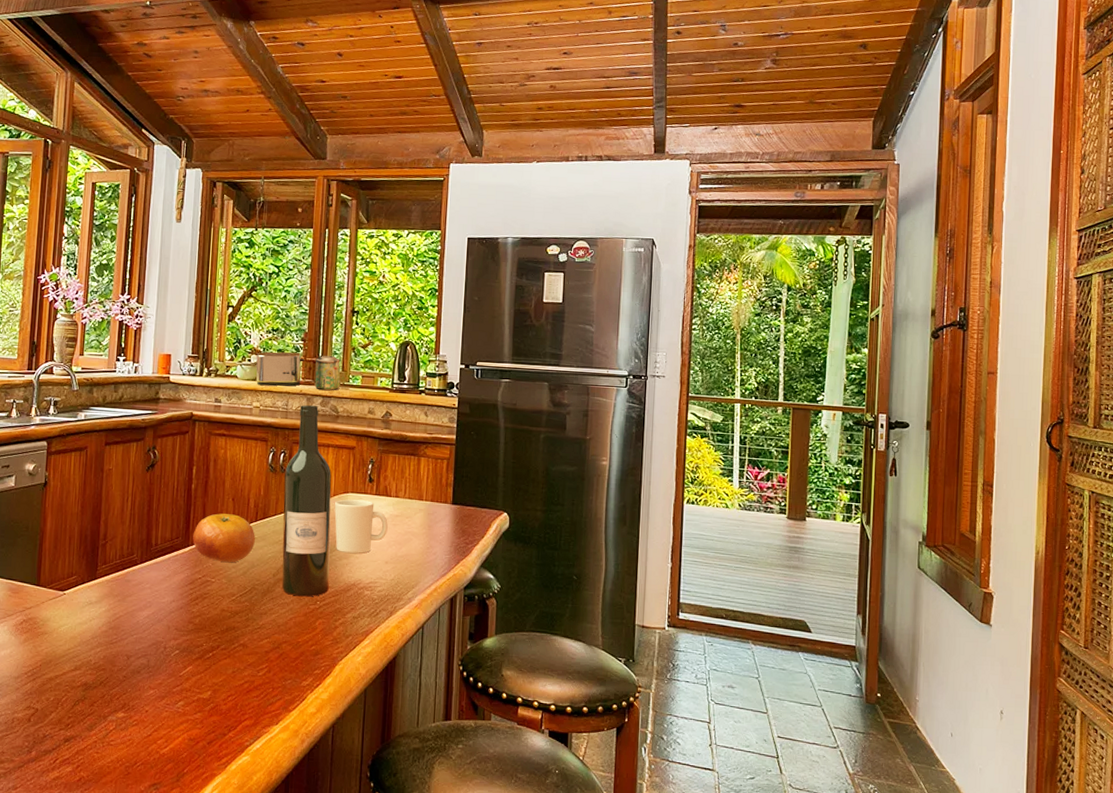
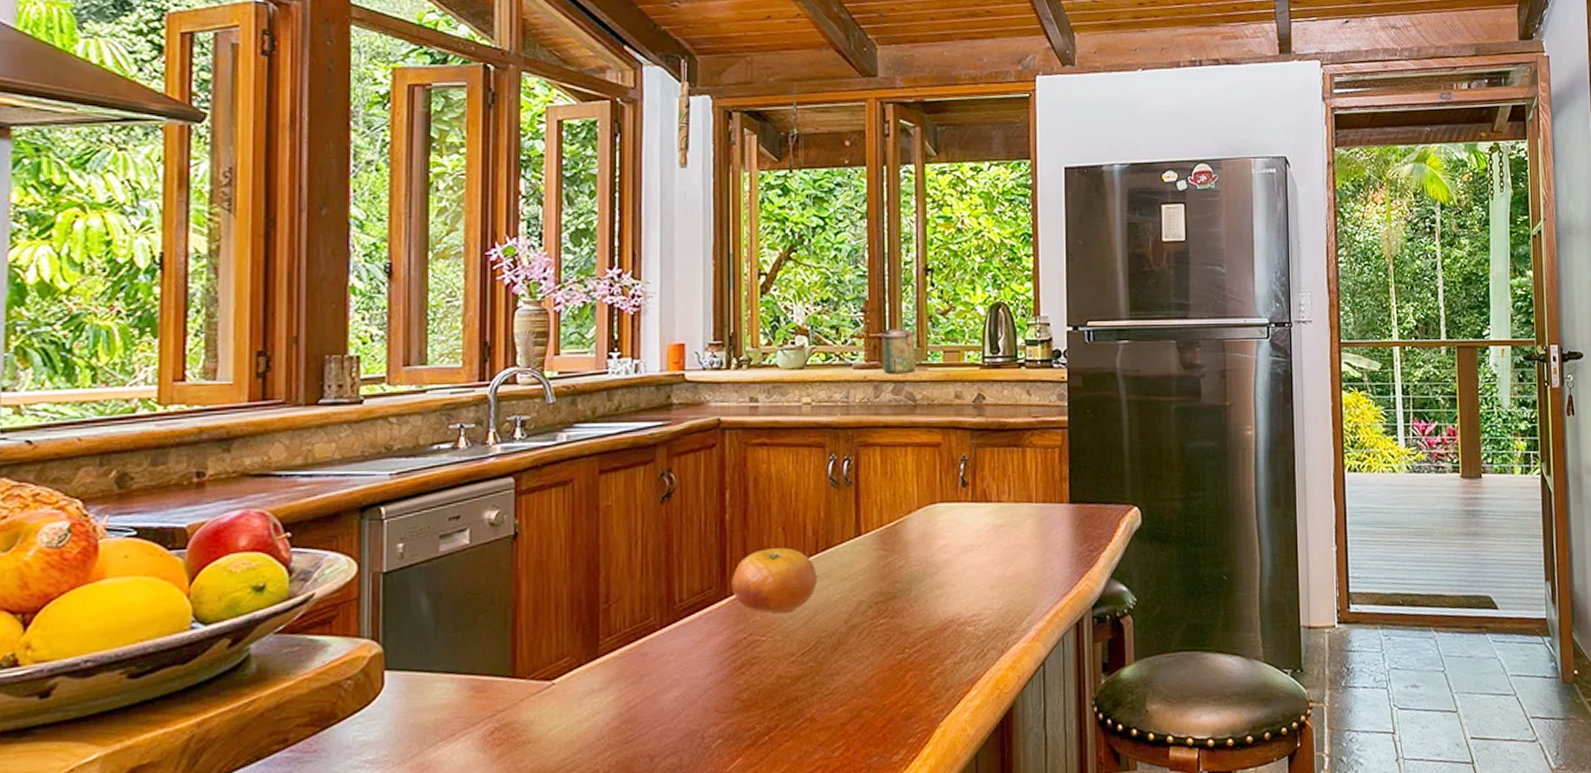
toaster: present [256,351,305,387] -> none [802,327,867,375]
wine bottle: present [281,404,332,597] -> none [850,394,919,646]
mug: present [334,499,388,554] -> none [919,510,990,582]

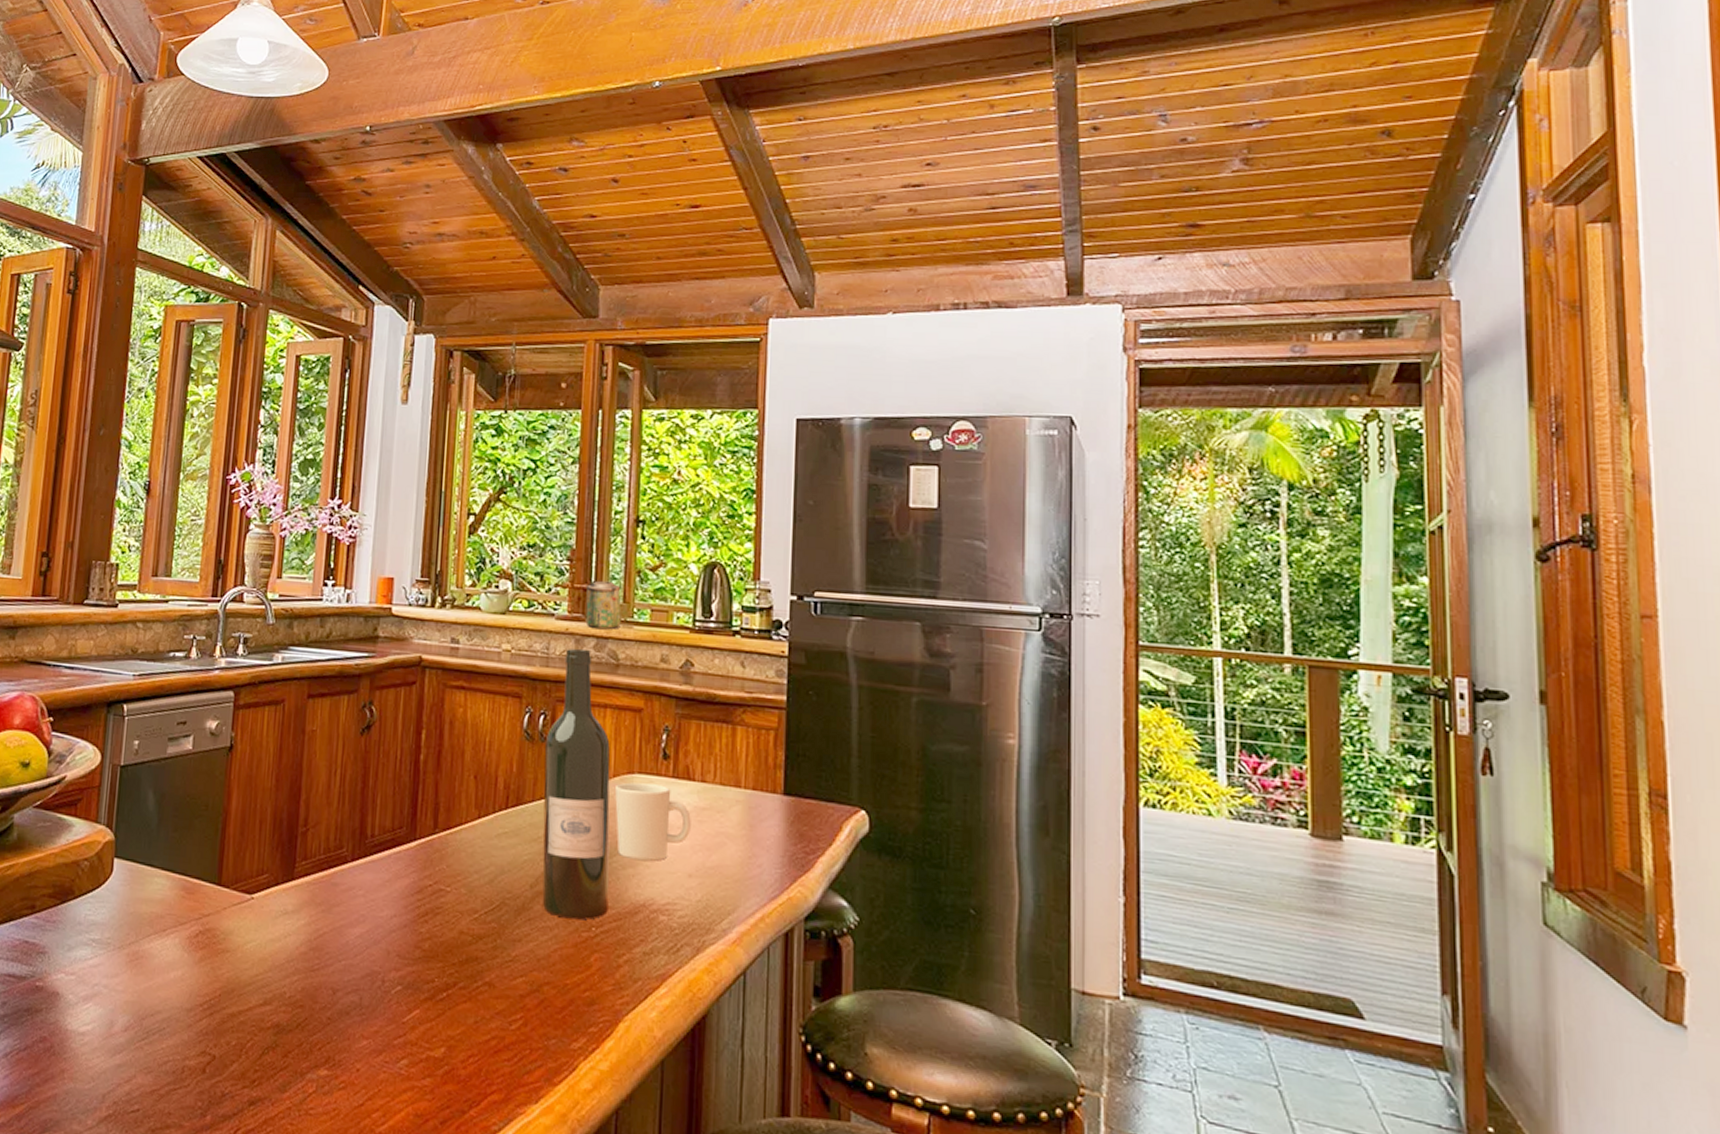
fruit: present [731,548,817,614] -> none [421,796,506,867]
wine bottle: none [850,394,919,646] -> present [542,648,611,920]
mug: none [919,510,990,582] -> present [614,782,691,862]

